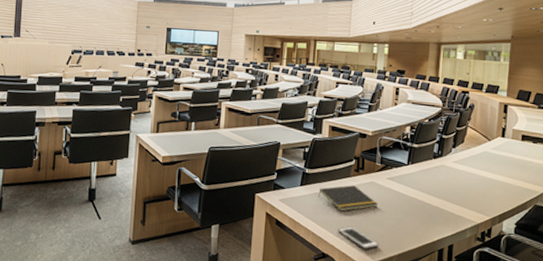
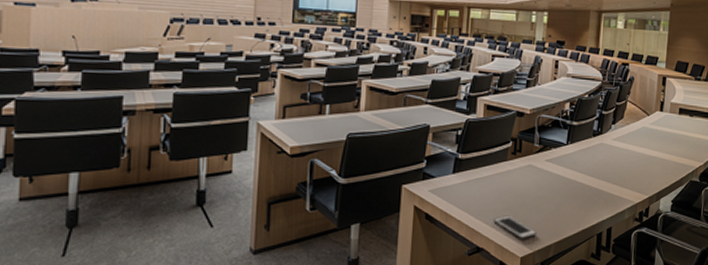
notepad: present [318,185,378,212] -> none [472,170,536,199]

